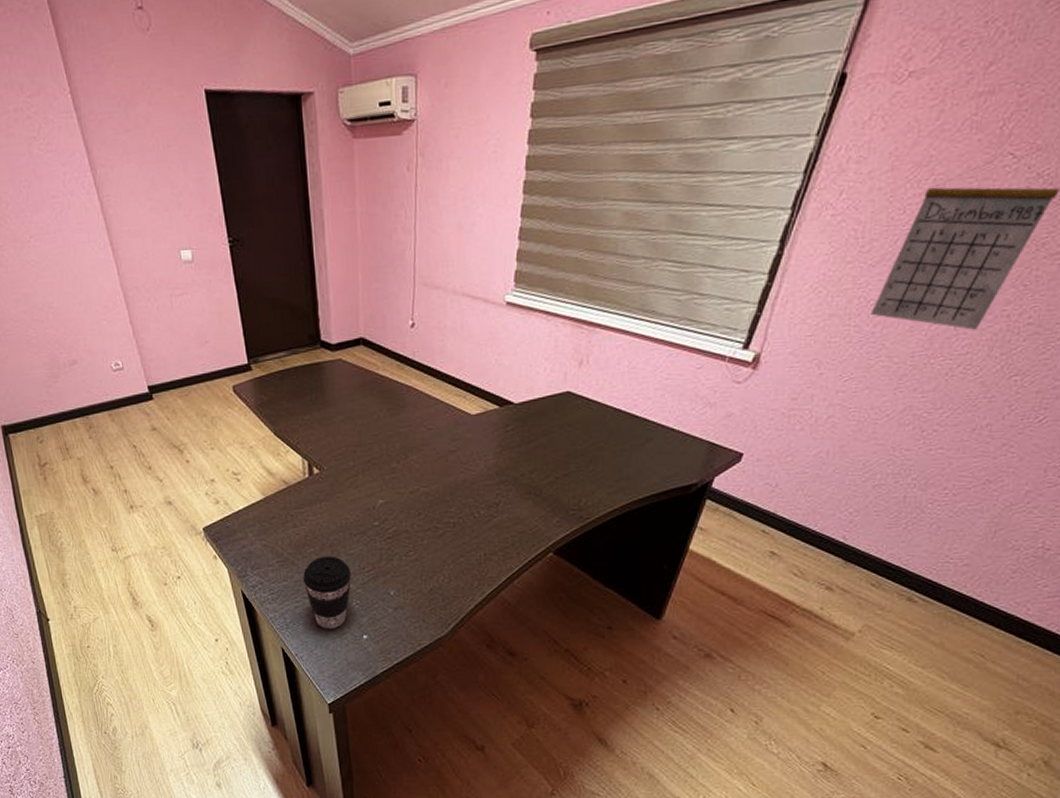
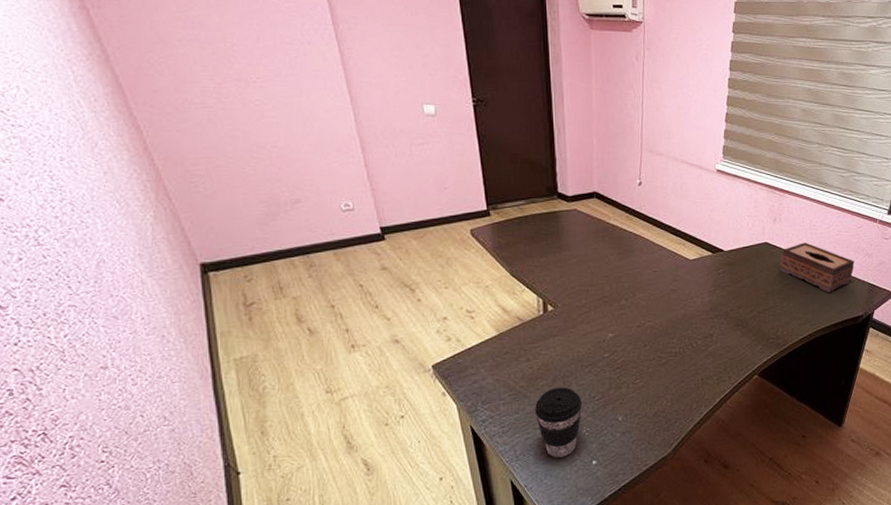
tissue box: none [585,390,689,455] -> present [780,242,855,293]

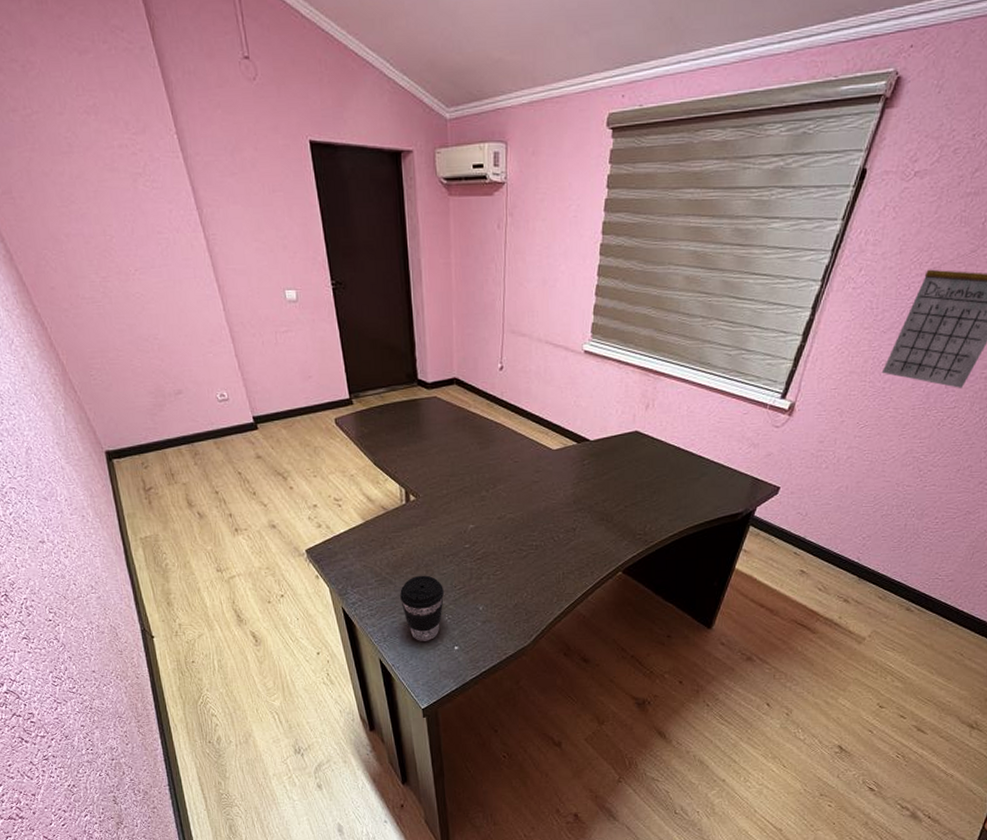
tissue box: present [780,242,855,293] -> none [651,431,737,488]

